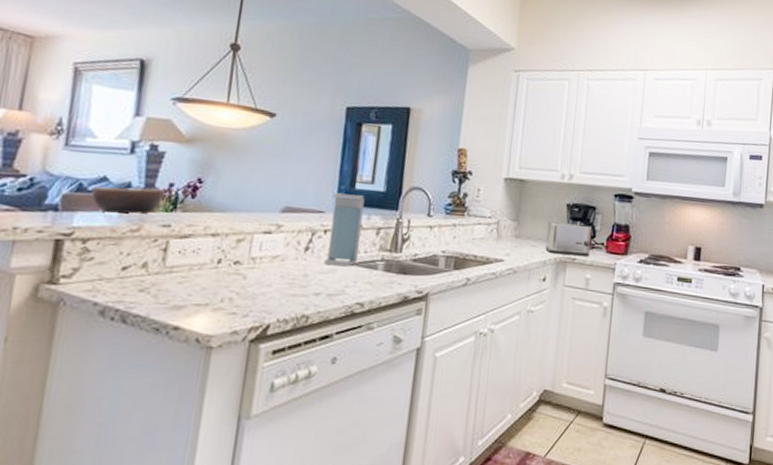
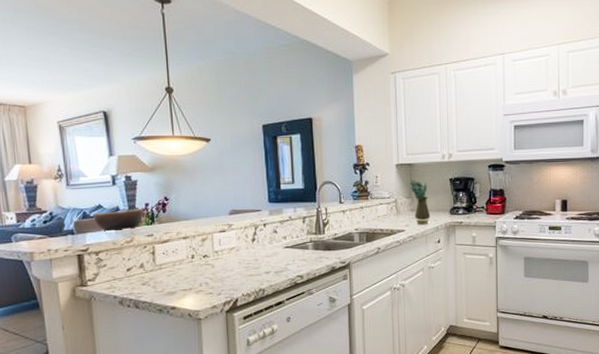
soap dispenser: present [324,193,365,266] -> none [265,194,293,250]
vase: none [517,197,540,257] -> present [410,179,430,225]
toaster: present [545,221,594,257] -> none [436,193,474,221]

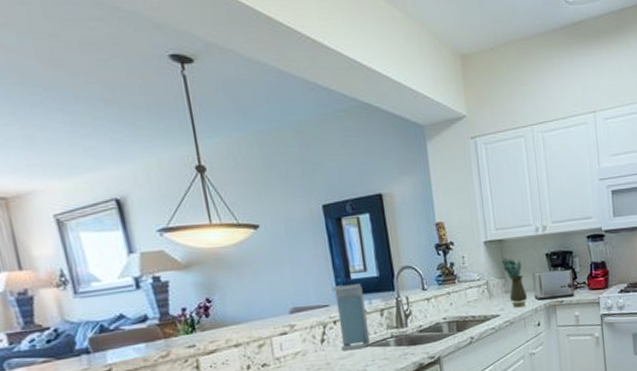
bowl: present [93,209,144,232] -> none [113,315,181,347]
soap dispenser: none [265,194,293,250] -> present [332,284,371,351]
toaster: none [436,193,474,221] -> present [532,268,575,301]

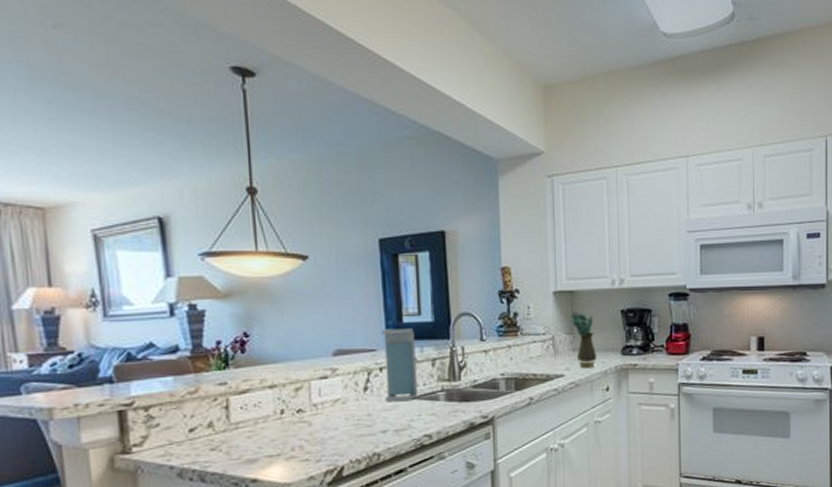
toaster: present [532,268,575,301] -> none [604,328,652,363]

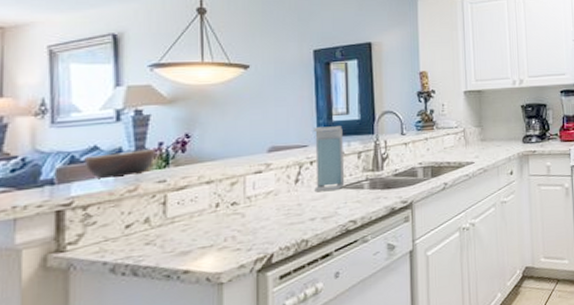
bowl: none [141,348,214,379] -> present [84,149,156,180]
vase: present [571,310,596,369] -> none [479,106,501,156]

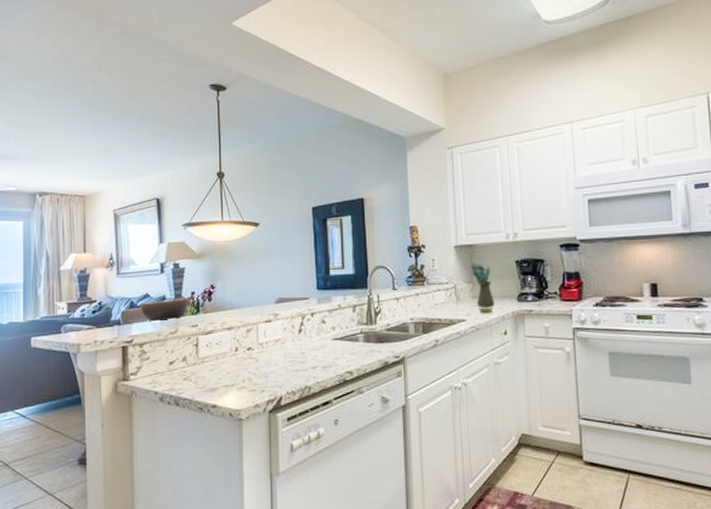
soap dispenser: present [314,126,345,193] -> none [313,280,342,343]
vase: none [479,106,501,156] -> present [470,261,494,314]

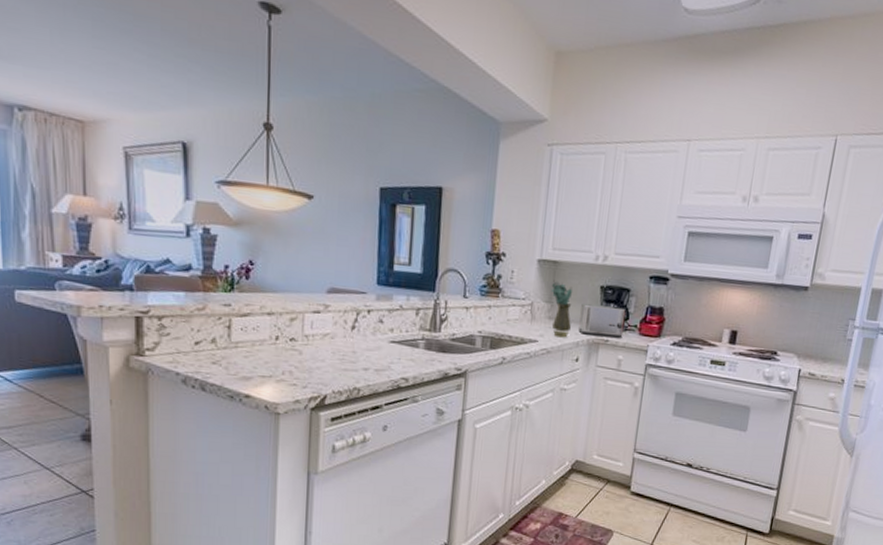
bowl: present [140,298,189,322] -> none [158,268,222,294]
toaster: none [501,277,545,309] -> present [578,303,627,339]

